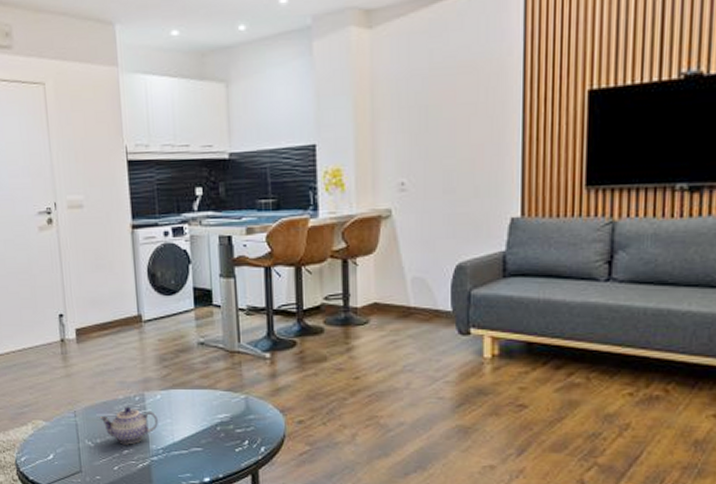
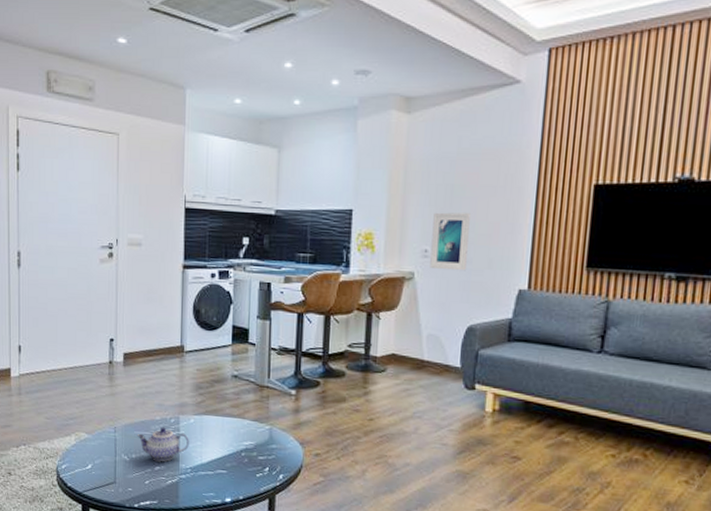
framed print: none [408,136,449,204] -> present [430,212,470,271]

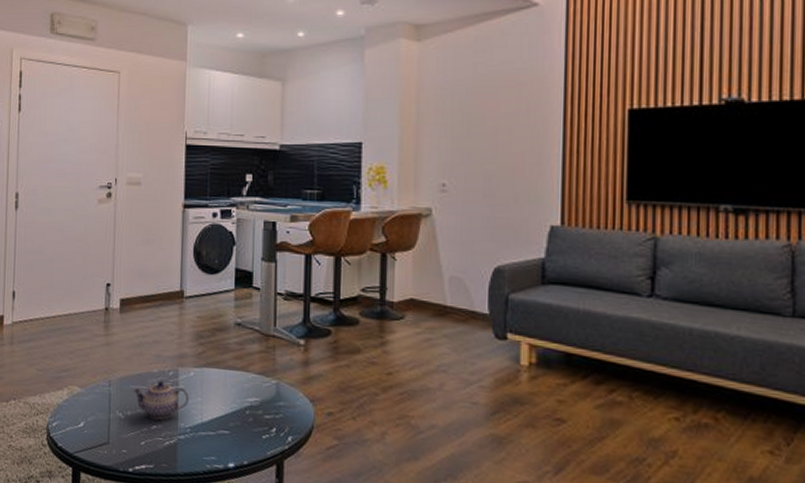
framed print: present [430,212,470,271] -> none [449,143,491,206]

